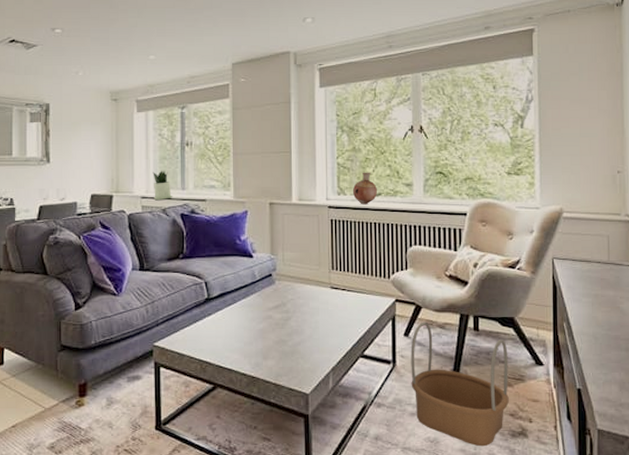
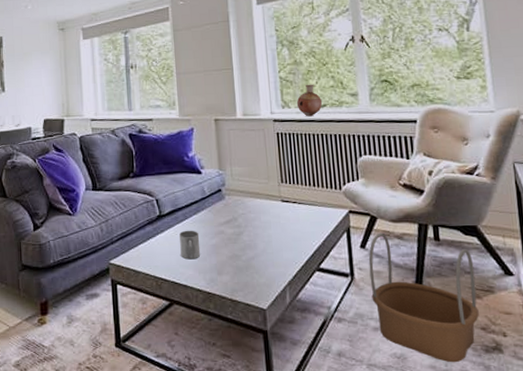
planter: present [153,170,173,201] -> none [100,93,121,122]
mug: none [227,314,247,344] -> present [179,230,201,260]

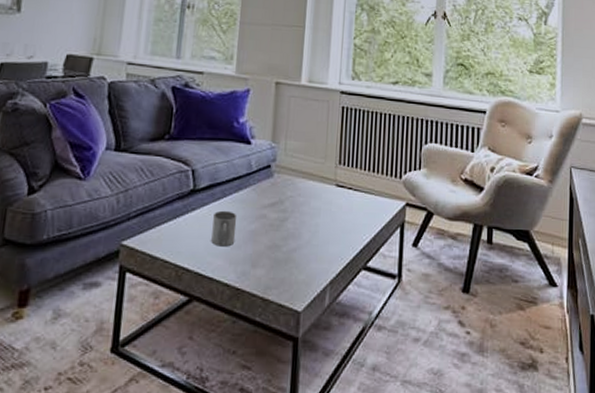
vase: present [297,84,323,117] -> none [369,56,395,93]
basket: present [368,232,479,363] -> none [416,230,522,381]

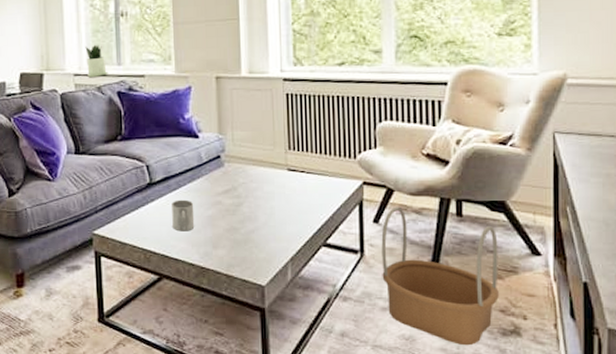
planter: none [141,33,165,69] -> present [85,44,108,78]
basket: none [416,230,522,381] -> present [381,206,499,346]

